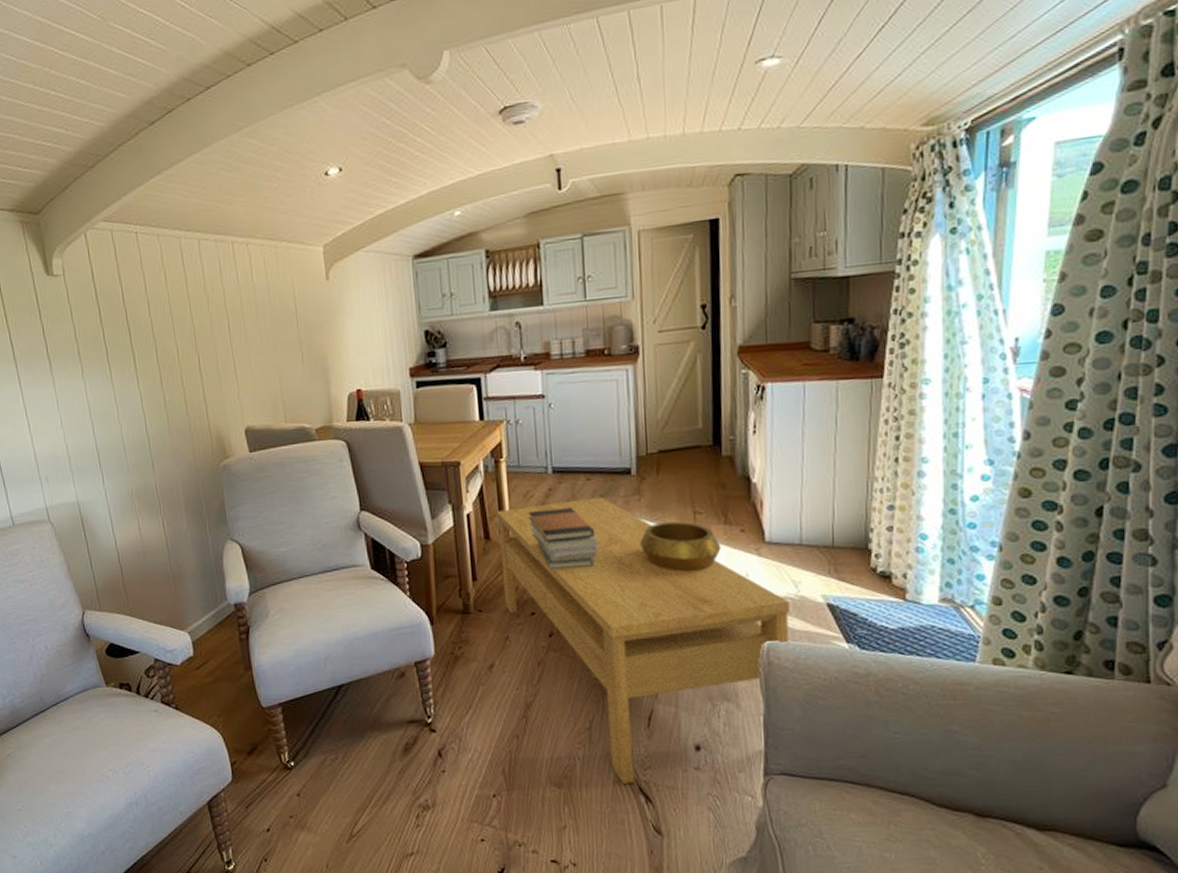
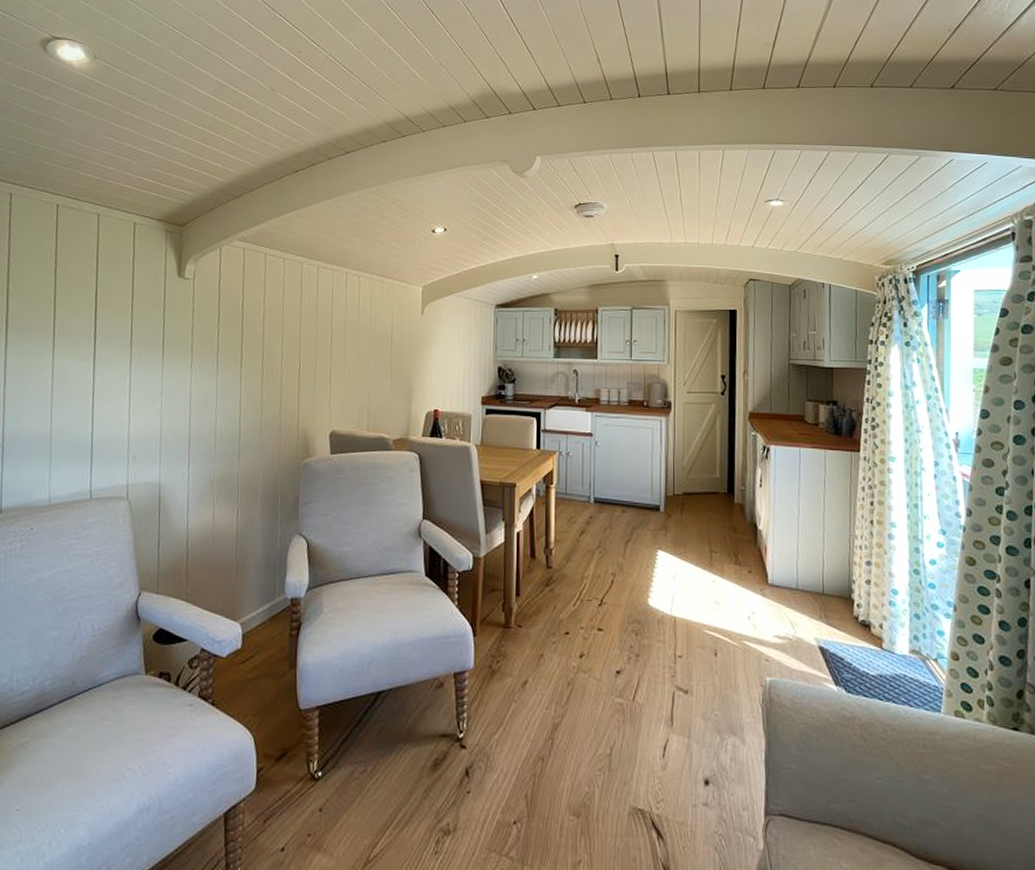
coffee table: present [496,496,790,783] -> none [542,528,788,816]
book stack: present [528,508,598,570] -> none [570,535,628,594]
decorative bowl: present [640,521,721,572] -> none [664,557,732,606]

